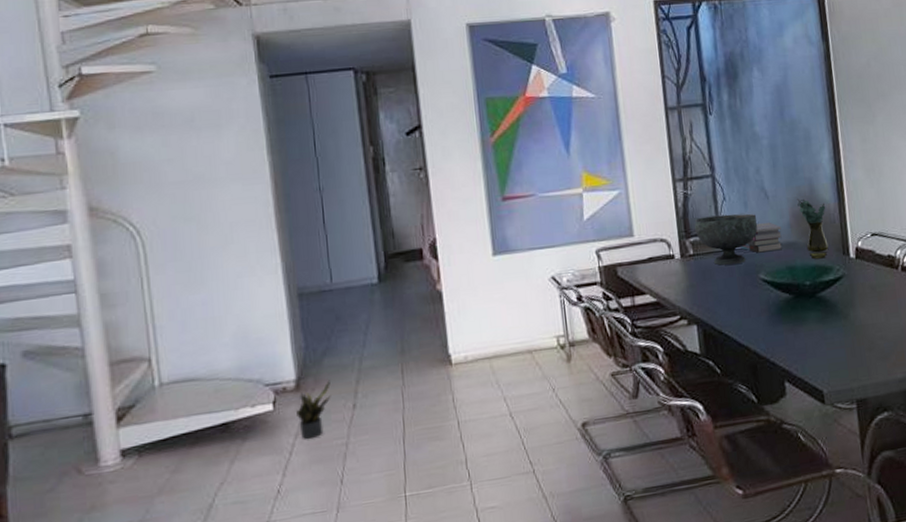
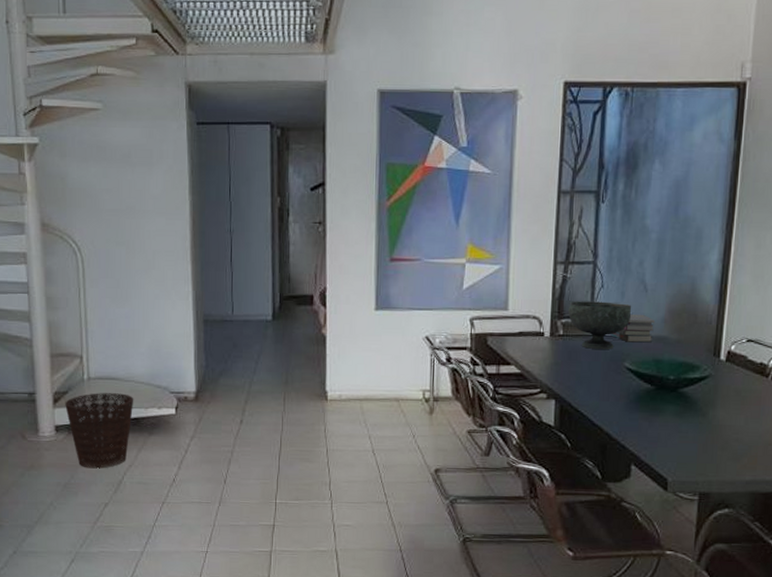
basket: none [132,395,221,497] -> present [65,393,134,469]
potted plant: present [296,380,331,439] -> none [194,396,223,442]
vase: present [797,198,829,260] -> none [676,296,705,357]

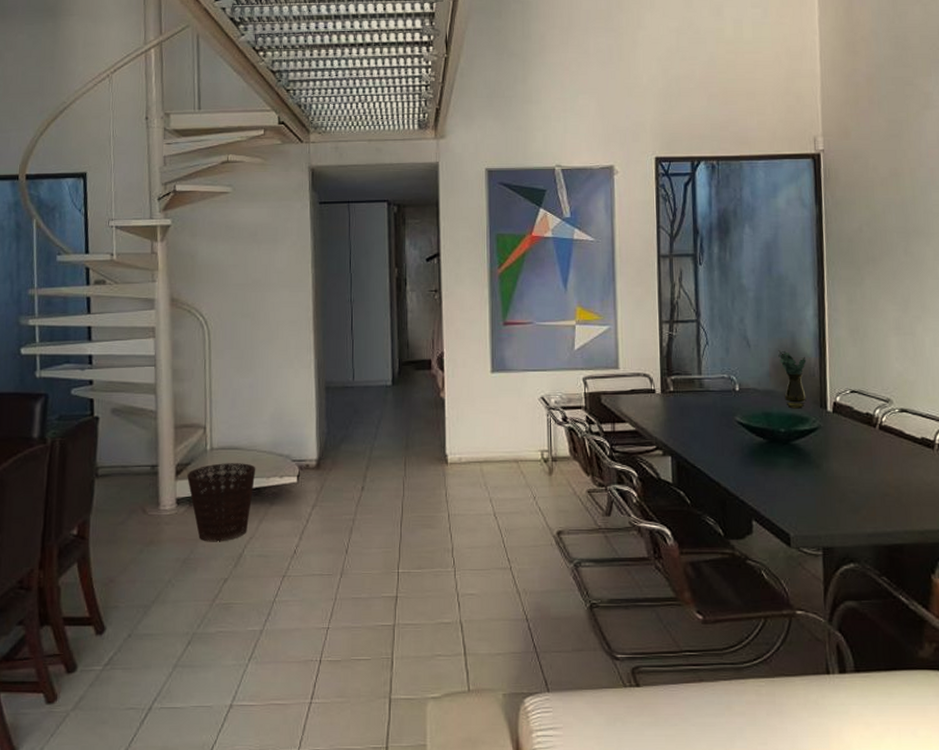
decorative bowl: present [568,301,632,350] -> none [677,358,738,405]
books: present [610,313,656,343] -> none [719,369,761,397]
vase: none [676,296,705,357] -> present [778,350,807,409]

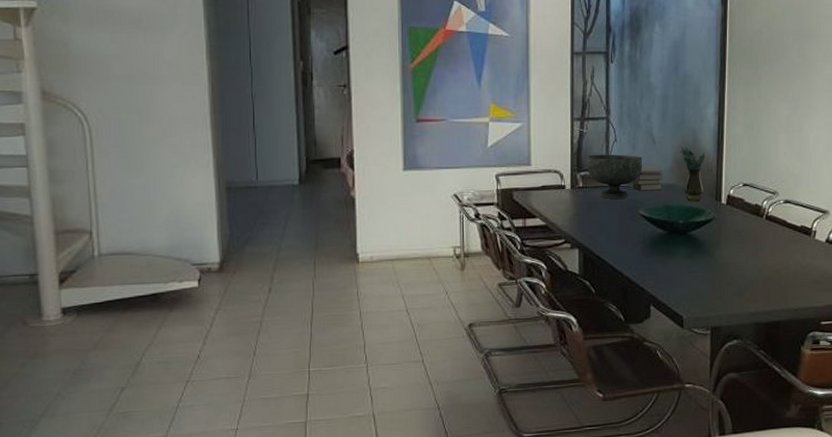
basket: present [187,463,256,542] -> none [73,268,152,352]
decorative bowl: none [677,358,738,405] -> present [586,154,643,200]
books: none [719,369,761,397] -> present [625,164,664,191]

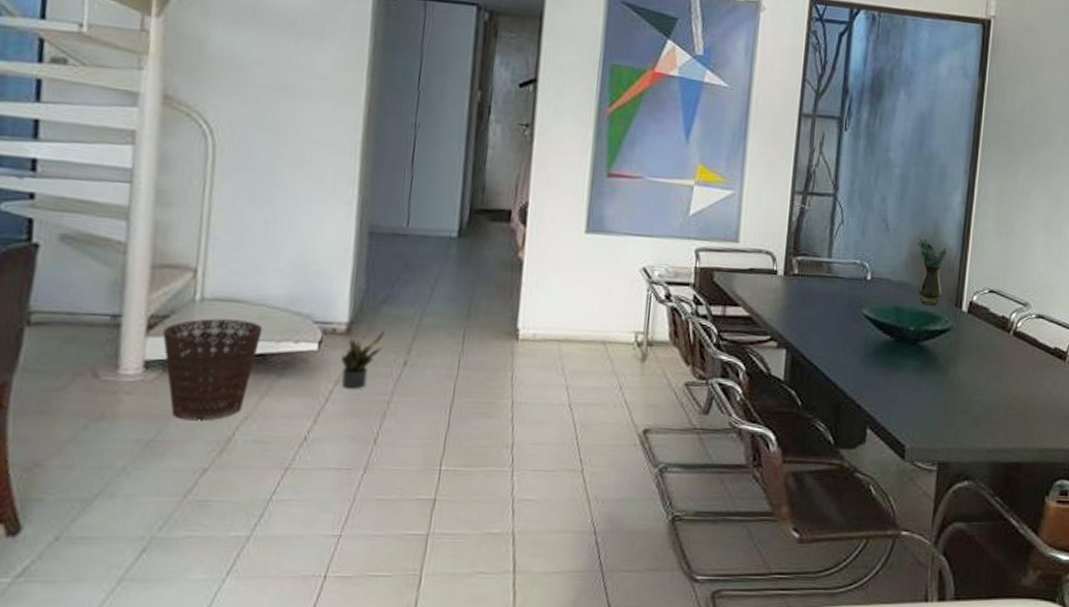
basket: none [73,268,152,352] -> present [162,318,263,421]
potted plant: none [218,265,250,314] -> present [341,330,385,389]
decorative bowl: present [586,154,643,200] -> none [804,236,873,295]
books: present [625,164,664,191] -> none [849,254,897,288]

